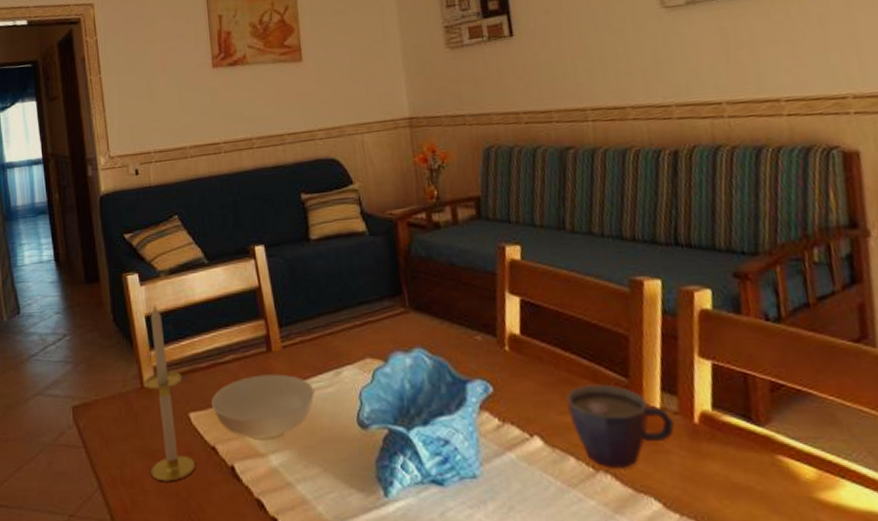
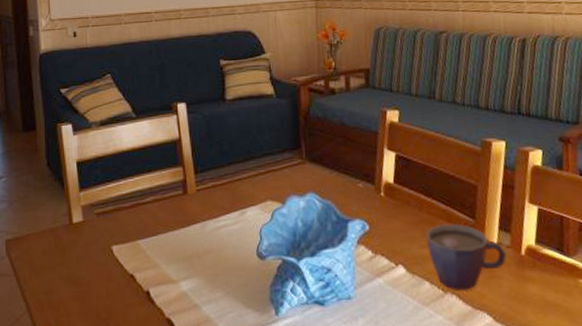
candle: present [144,305,196,482] -> none [72,152,116,305]
bowl: present [211,374,315,441] -> none [131,213,222,270]

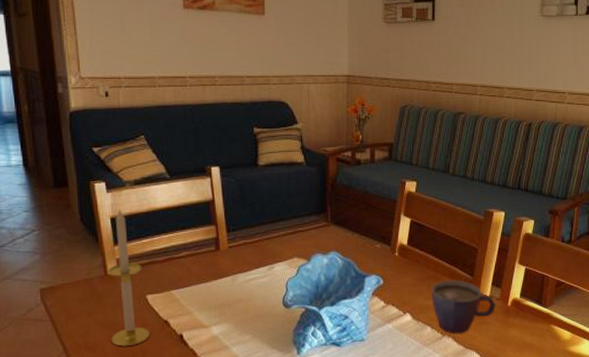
candle: none [72,152,116,305] -> present [107,209,151,347]

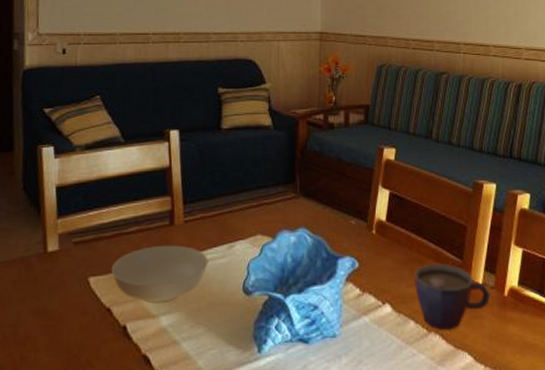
candle: present [107,209,151,347] -> none [44,177,90,340]
bowl: none [166,267,252,316] -> present [111,245,208,304]

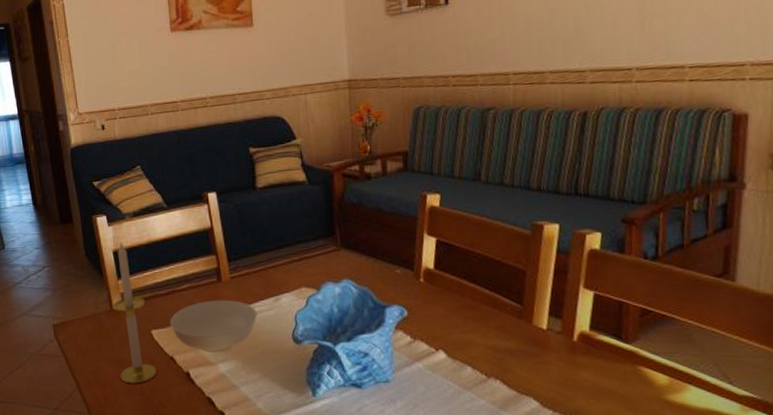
candle: none [44,177,90,340] -> present [113,242,157,384]
cup: present [413,263,491,330] -> none [468,309,558,375]

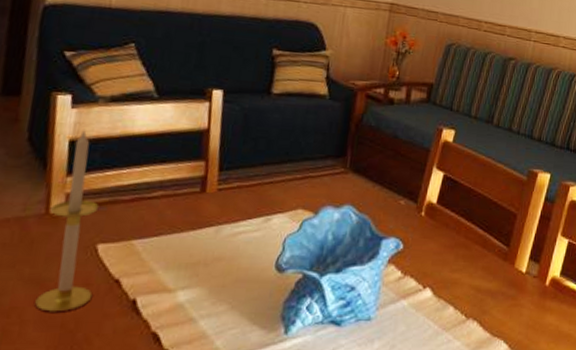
bowl: present [169,299,257,353] -> none [125,213,241,277]

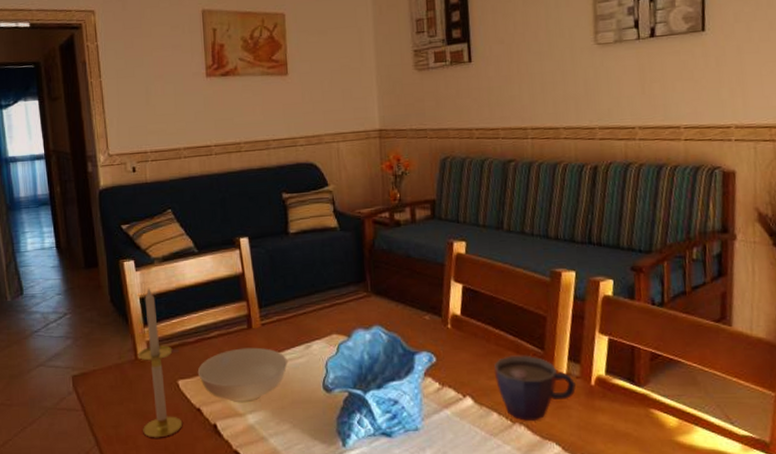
bowl: none [125,213,241,277] -> present [197,347,288,403]
cup: none [458,249,533,317] -> present [493,355,577,421]

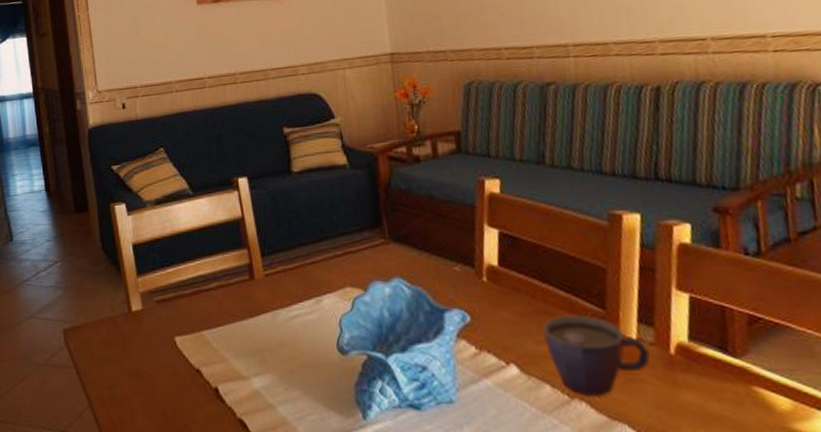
candle: present [138,288,183,438] -> none [131,234,181,401]
bowl: present [197,347,288,403] -> none [195,301,296,364]

